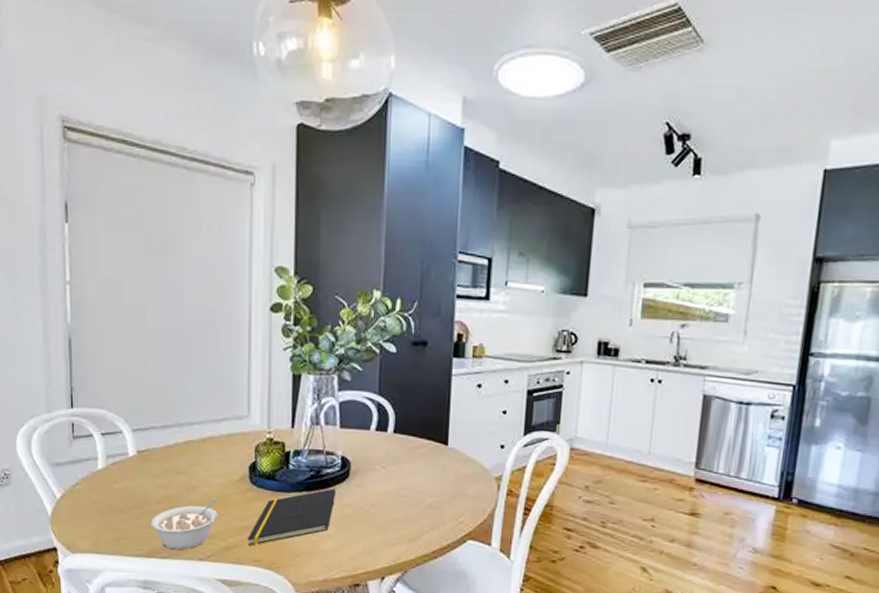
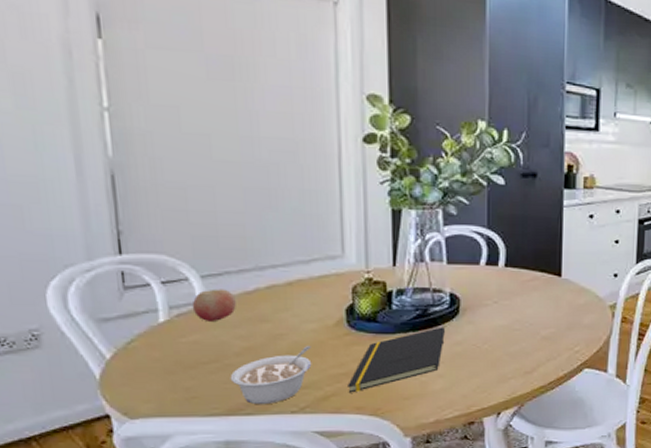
fruit: none [124,441,159,472] -> present [191,289,236,323]

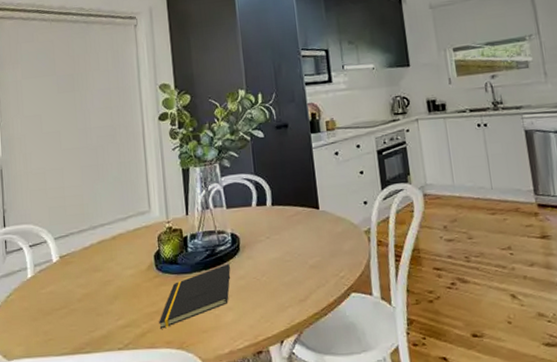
fruit: present [191,289,236,323] -> none [49,247,78,275]
legume: present [230,346,312,405] -> none [74,289,132,344]

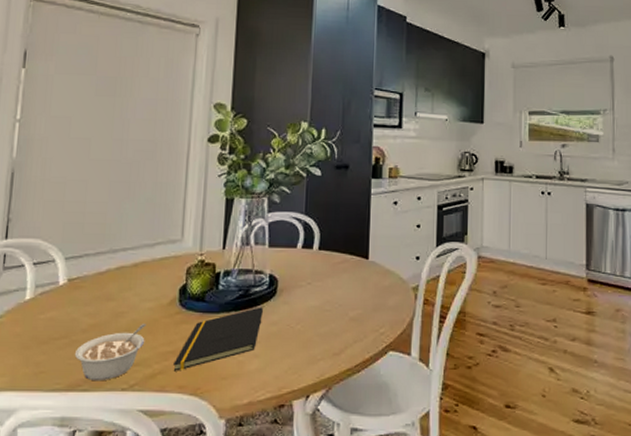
legume: none [74,289,132,344] -> present [74,324,146,382]

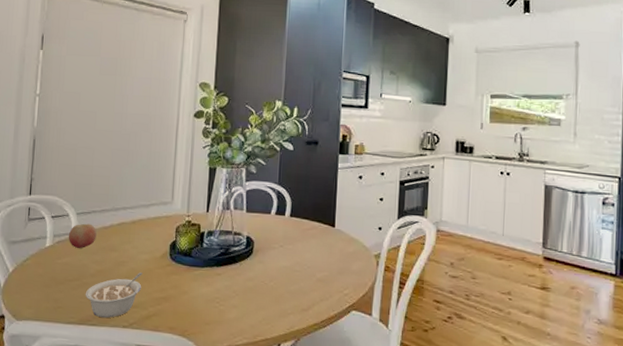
fruit: none [53,269,90,301] -> present [68,223,97,249]
notepad: present [173,307,263,371] -> none [165,264,241,315]

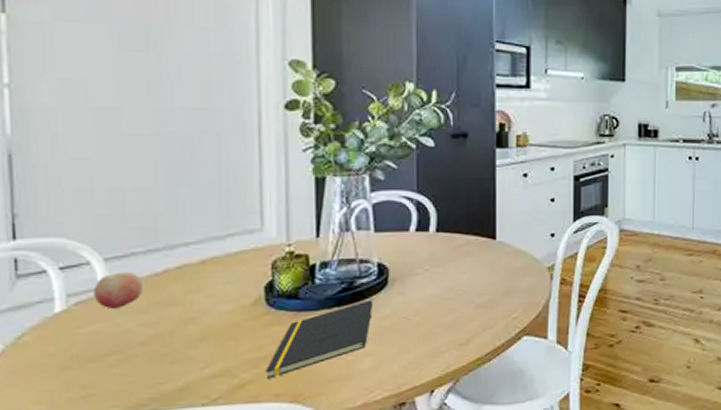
legume: present [85,272,143,318] -> none [133,329,226,399]
notepad: none [165,264,241,315] -> present [266,300,373,379]

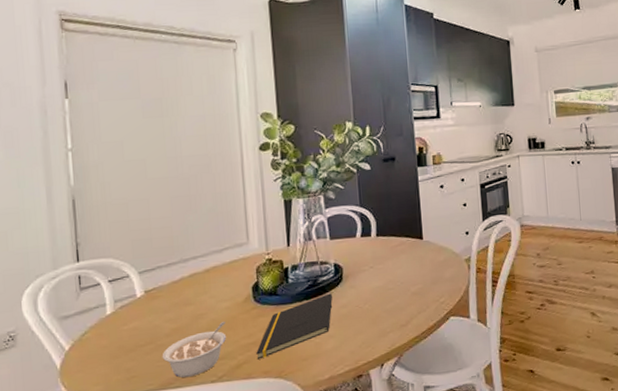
fruit: present [92,271,143,310] -> none [132,281,166,311]
legume: none [133,329,226,399] -> present [162,322,227,378]

